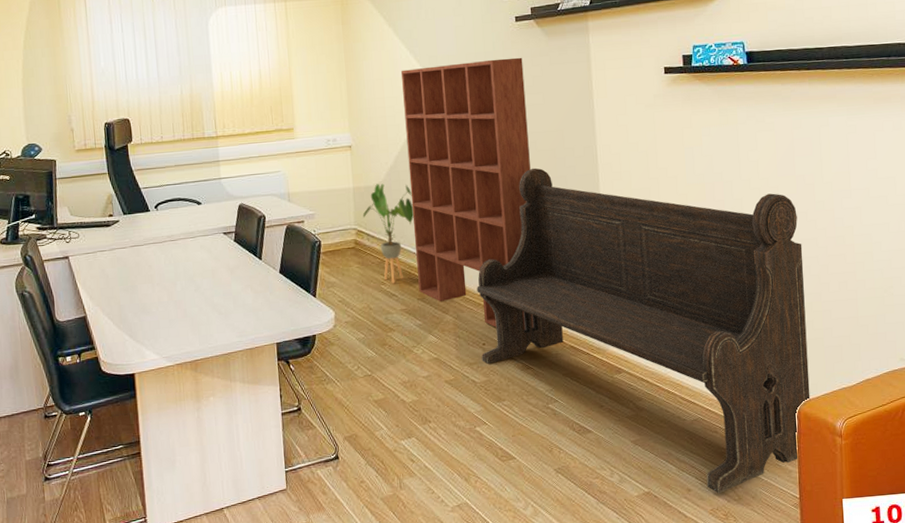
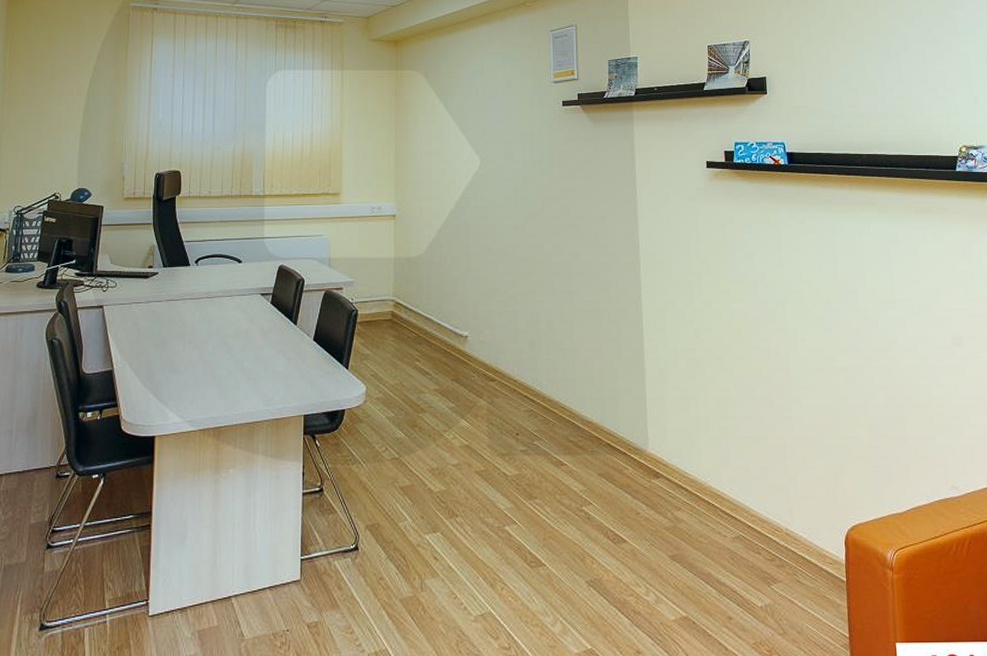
house plant: present [362,183,414,283] -> none [401,256,453,361]
bookshelf: present [401,57,534,330] -> none [449,141,572,422]
bench: present [477,167,811,493] -> none [513,252,859,625]

